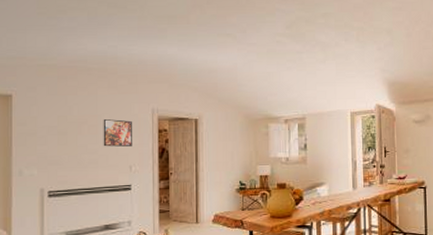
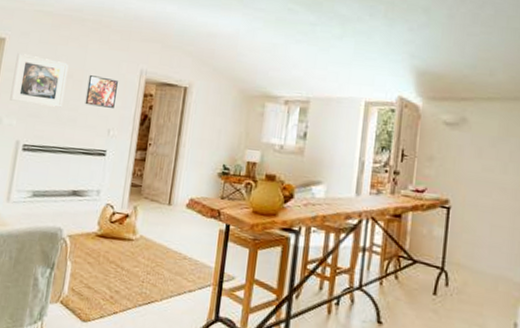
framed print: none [27,107,82,153] -> present [10,53,69,108]

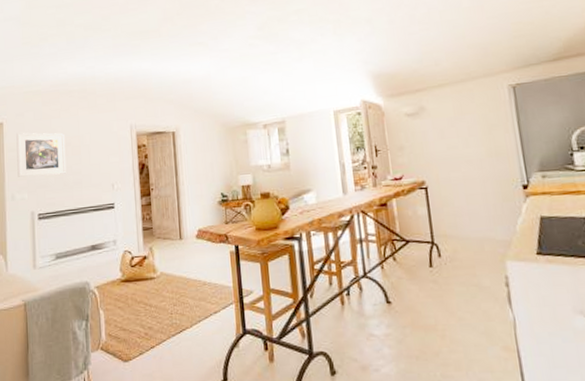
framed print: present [85,75,118,108] -> none [85,138,113,167]

